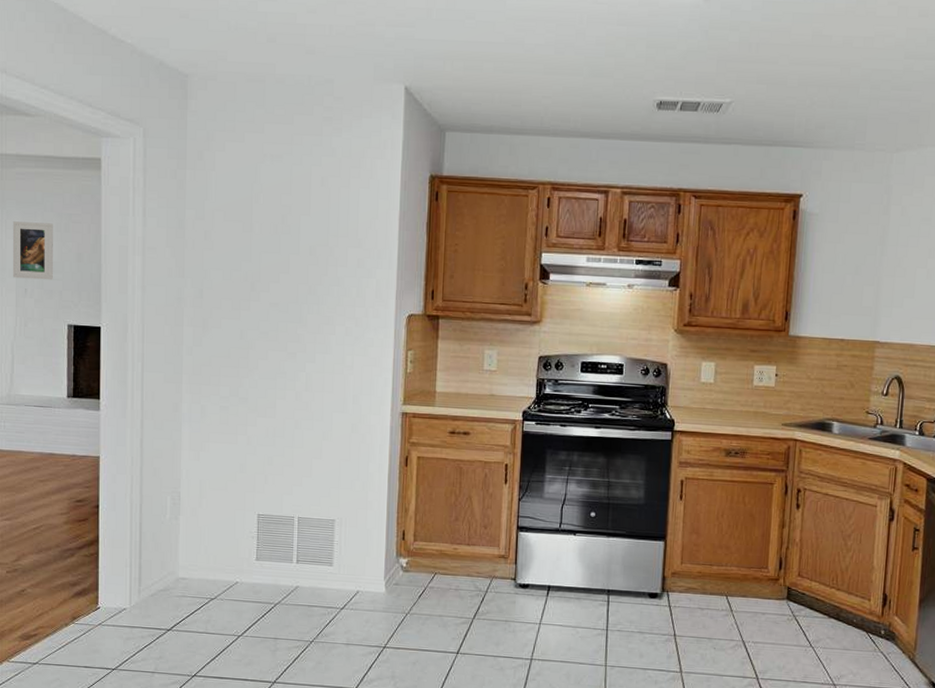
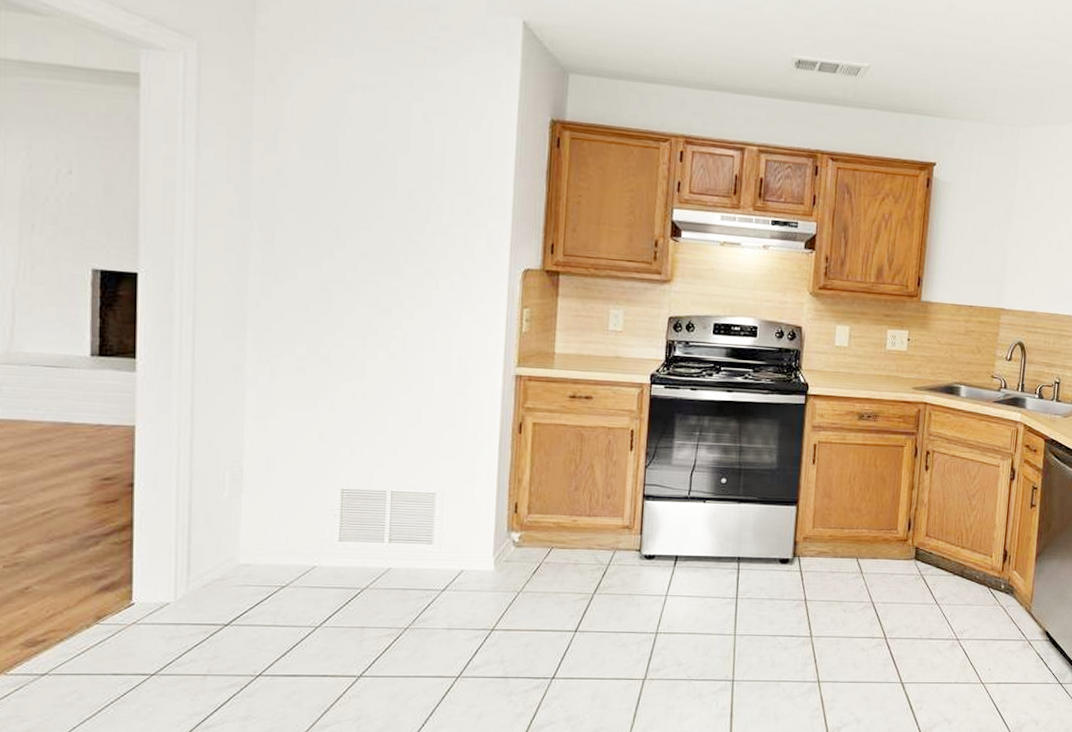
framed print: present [12,221,53,280] -> none [13,141,72,215]

